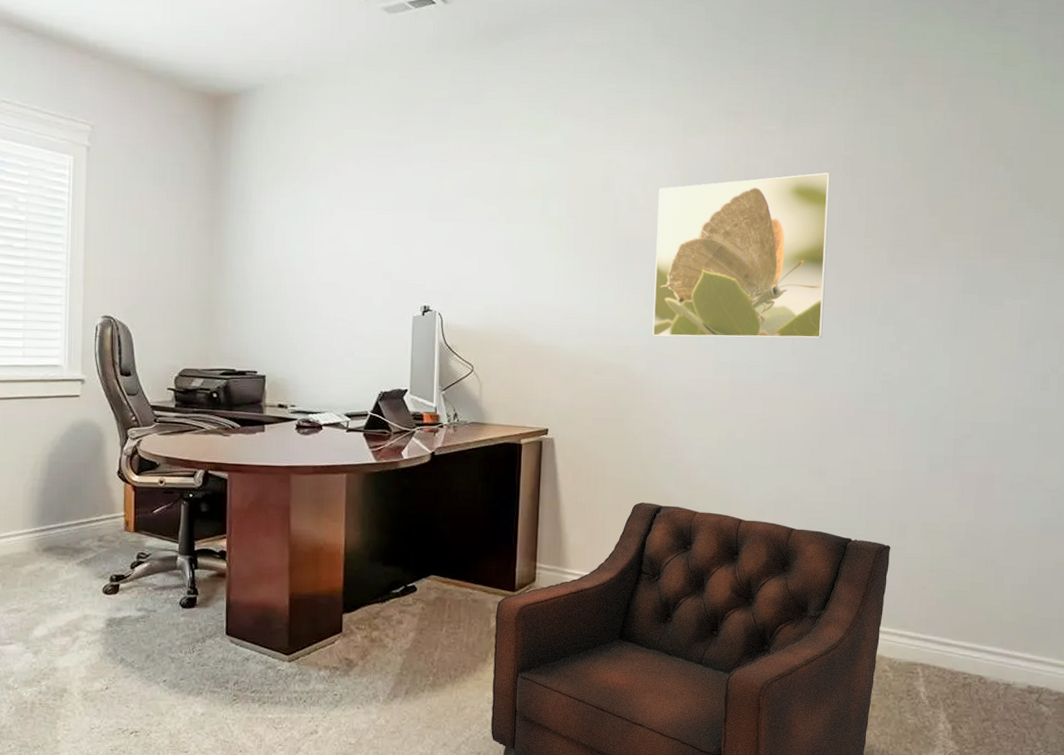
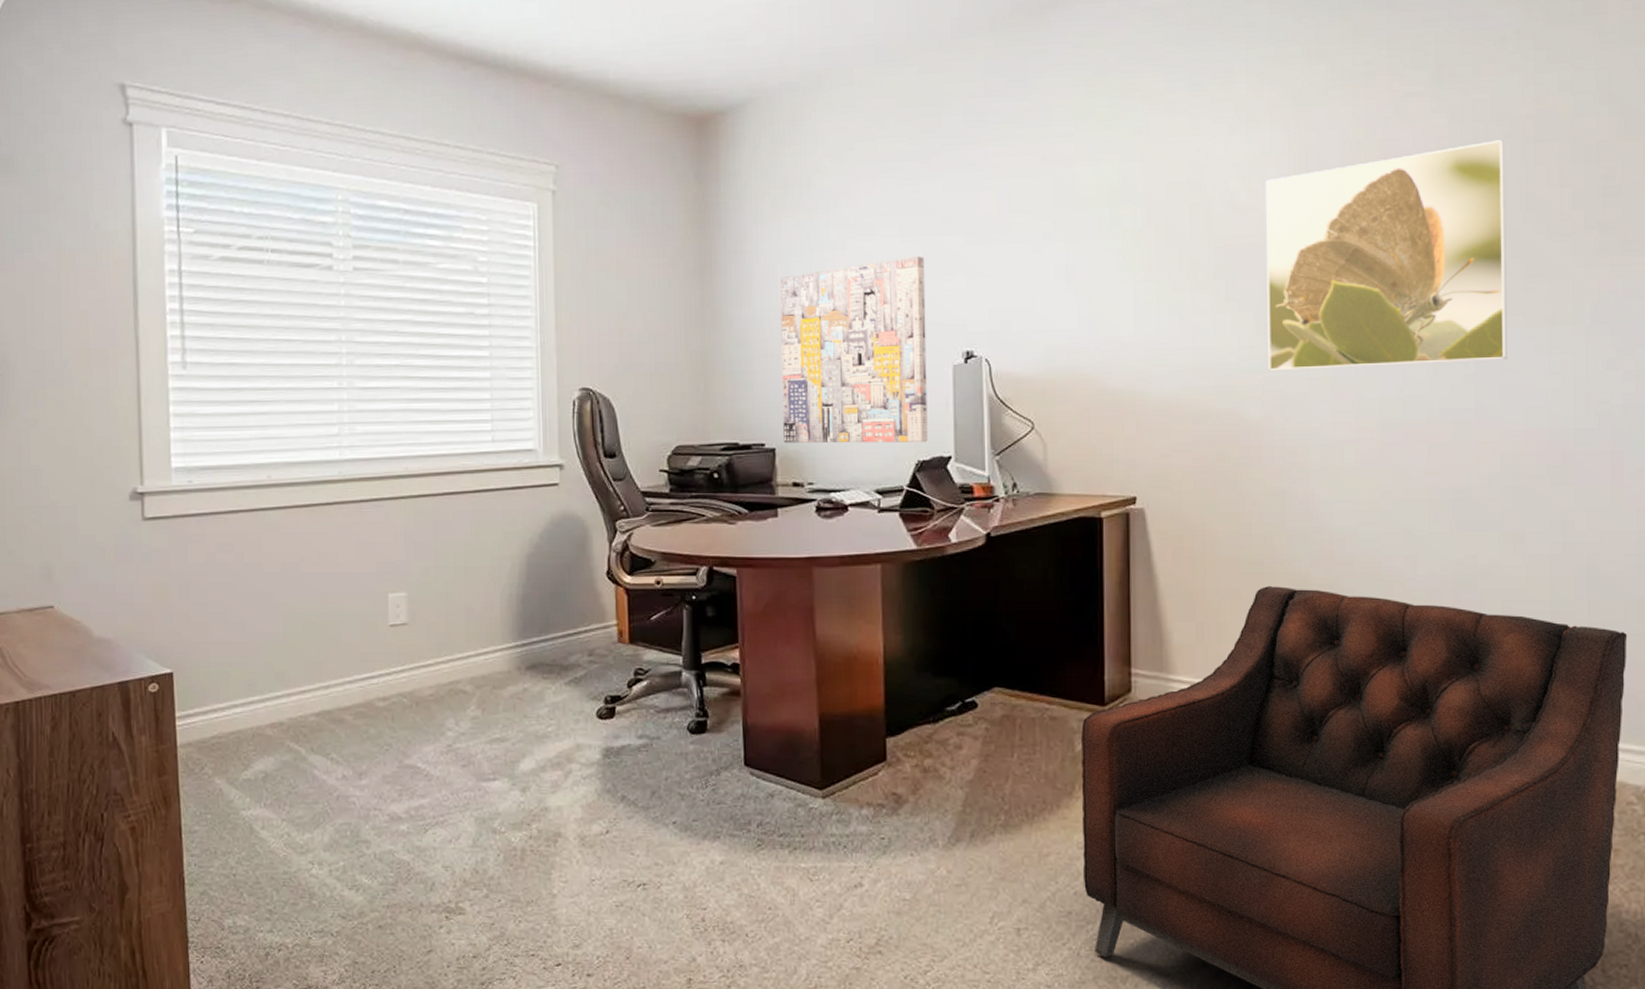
wall art: none [273,226,395,377] -> present [780,255,928,443]

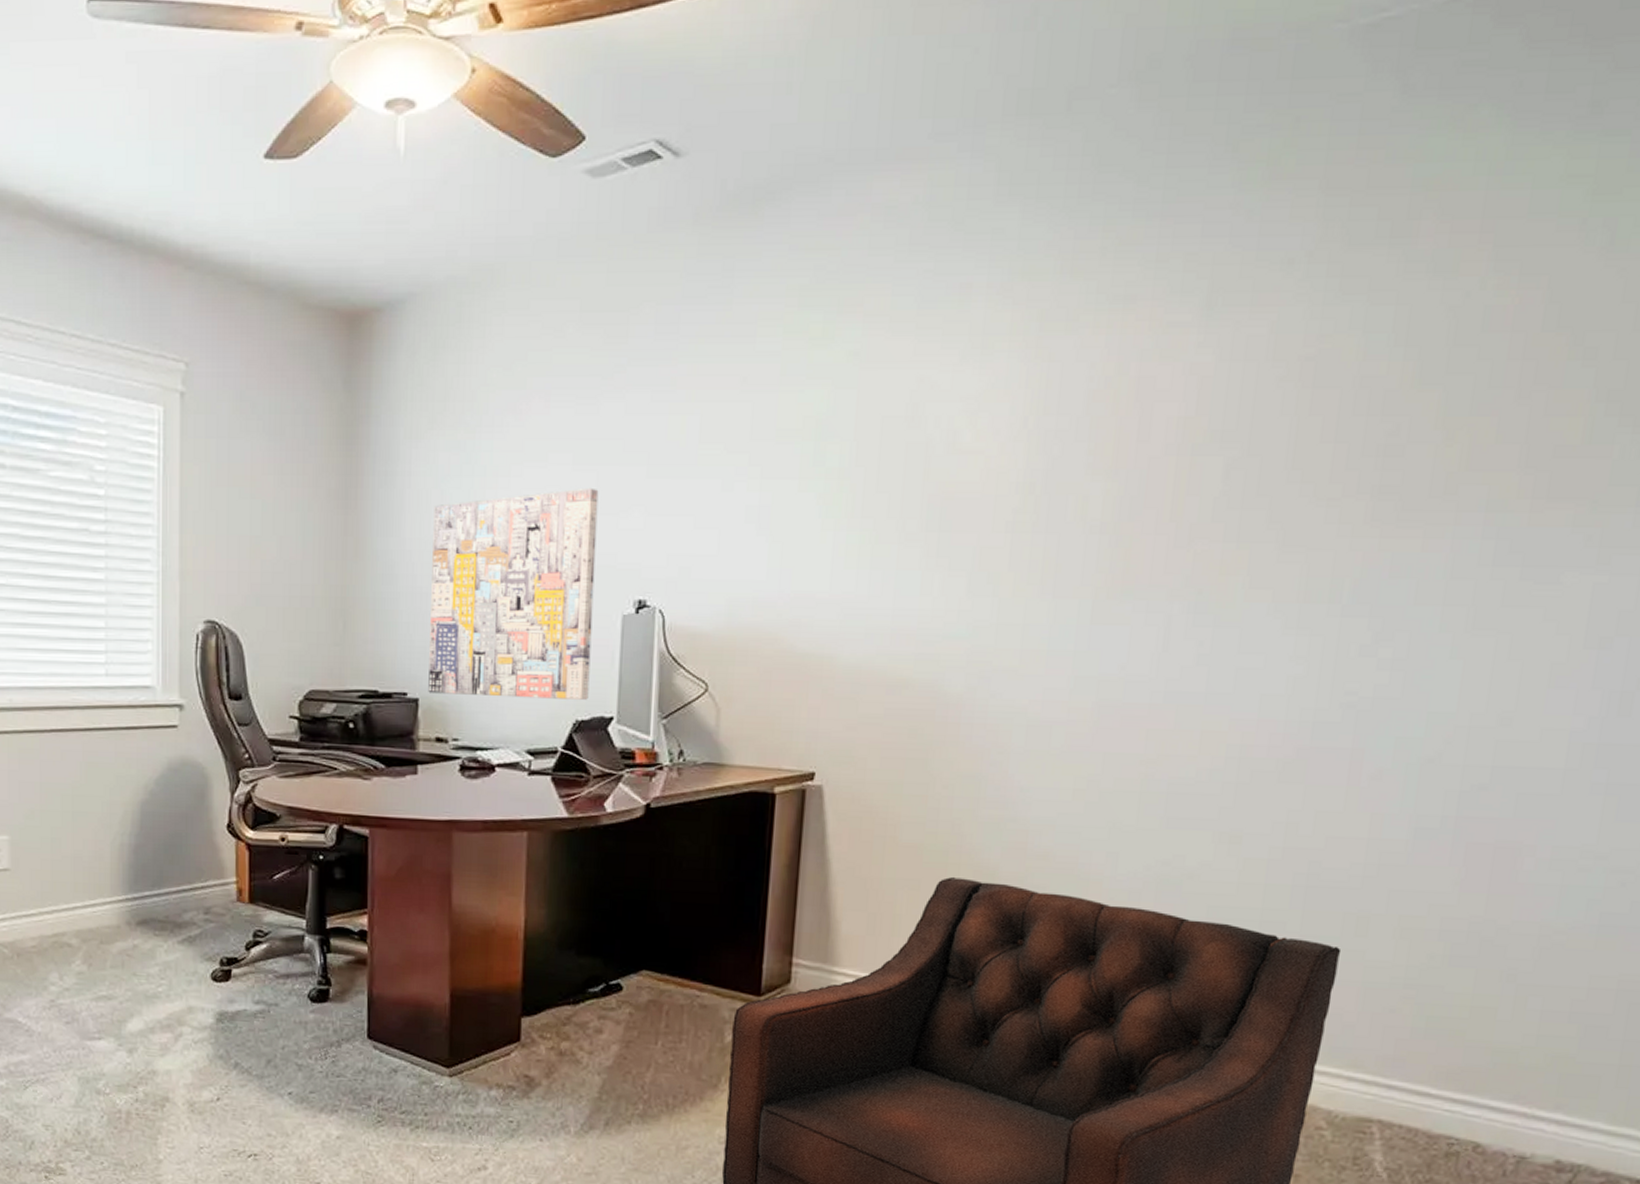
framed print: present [1265,140,1507,372] -> none [977,384,1276,640]

